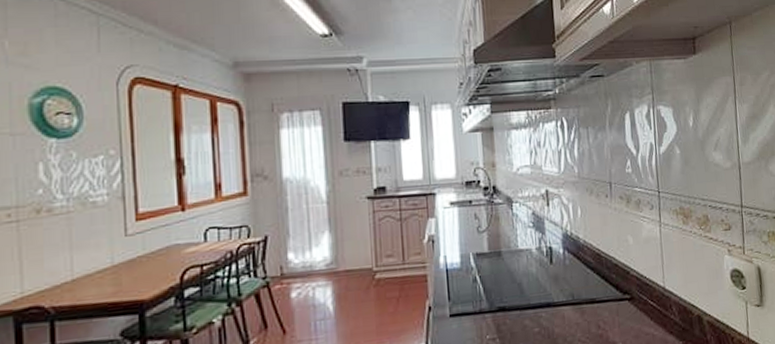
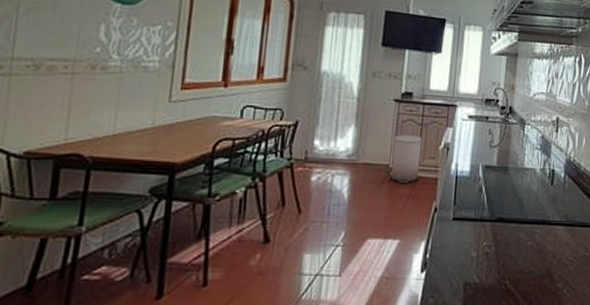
pedal bin: none [373,231,406,286] -> present [390,134,423,183]

